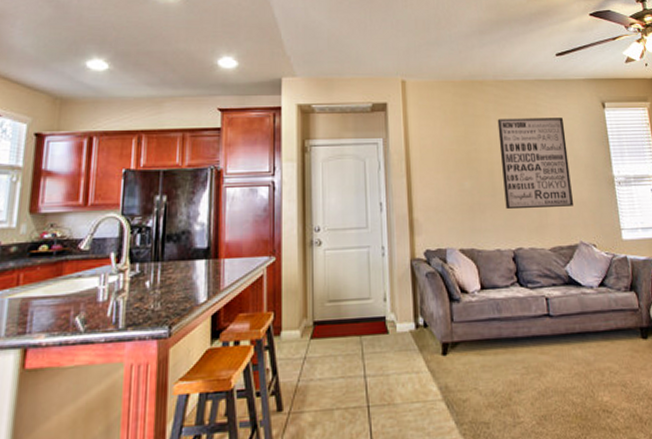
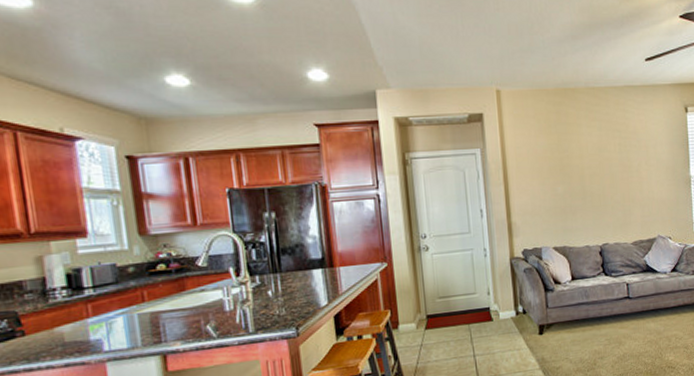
wall art: present [497,118,573,210] -> none [588,123,654,211]

